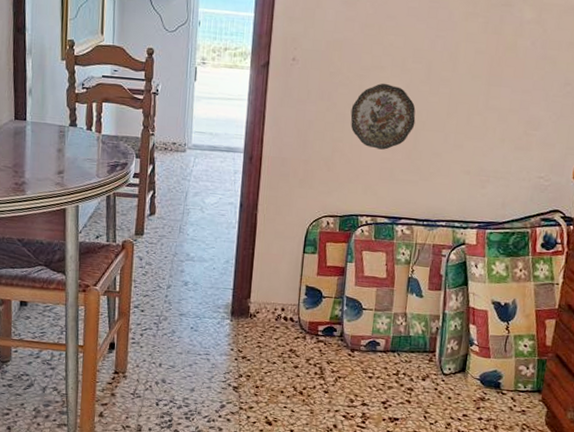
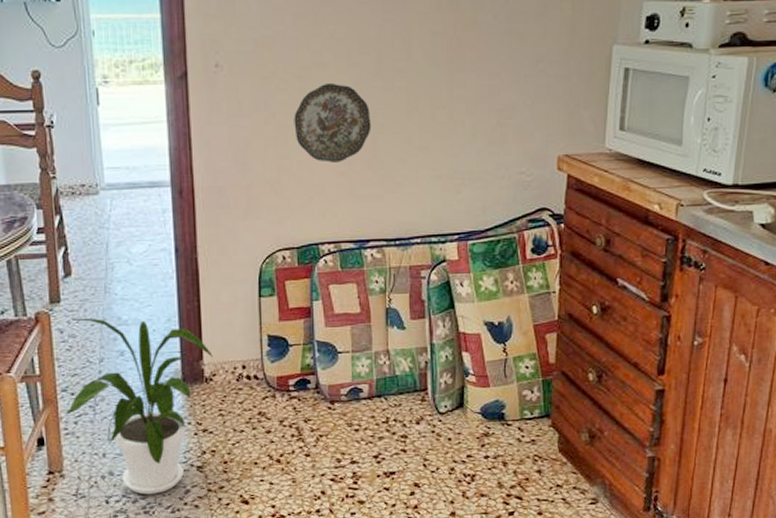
house plant: none [134,249,259,404] -> present [65,317,213,495]

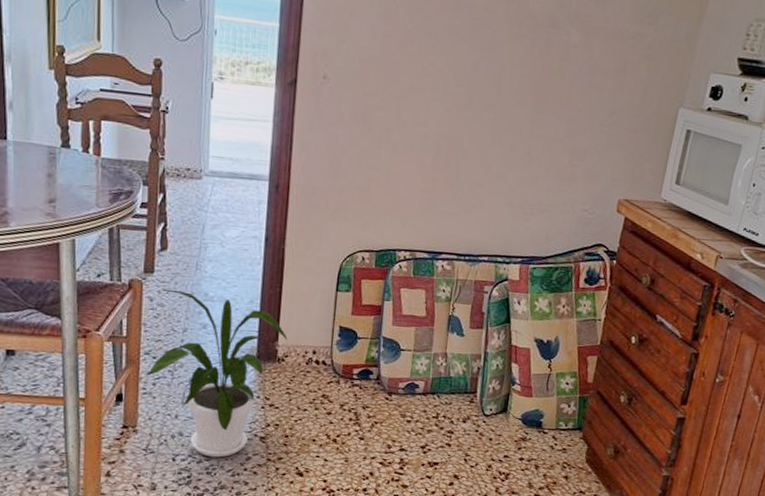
decorative plate: present [294,82,371,163] -> none [387,106,458,180]

